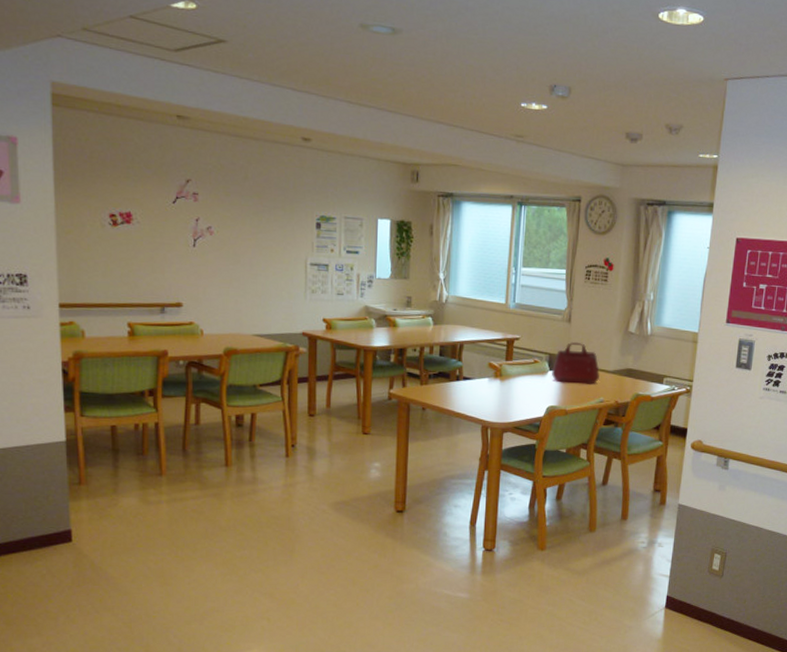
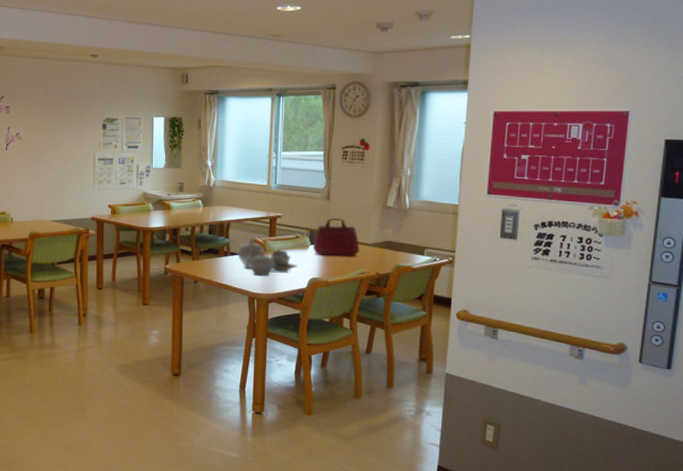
tea set: none [470,360,535,403] -> present [237,237,298,276]

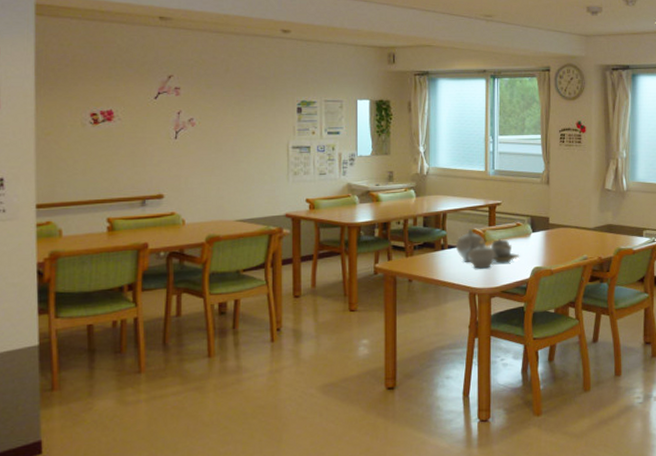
handbag: present [313,217,361,257] -> none [535,202,582,244]

